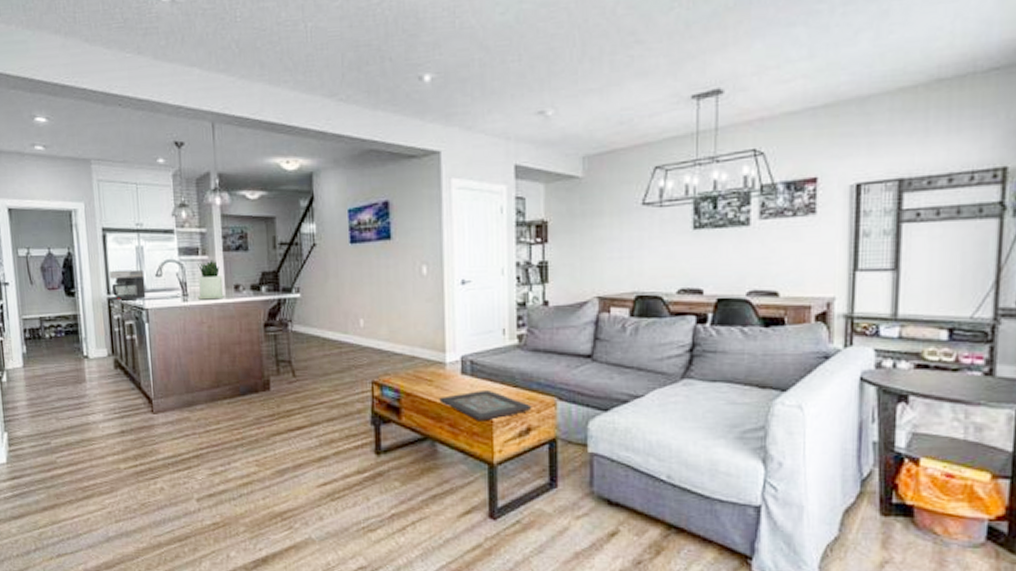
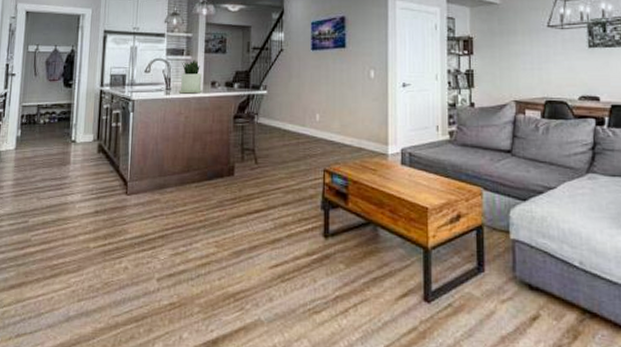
coffee maker: present [107,269,146,301] -> none [99,66,135,92]
decorative tray: present [439,389,532,421] -> none [382,179,462,208]

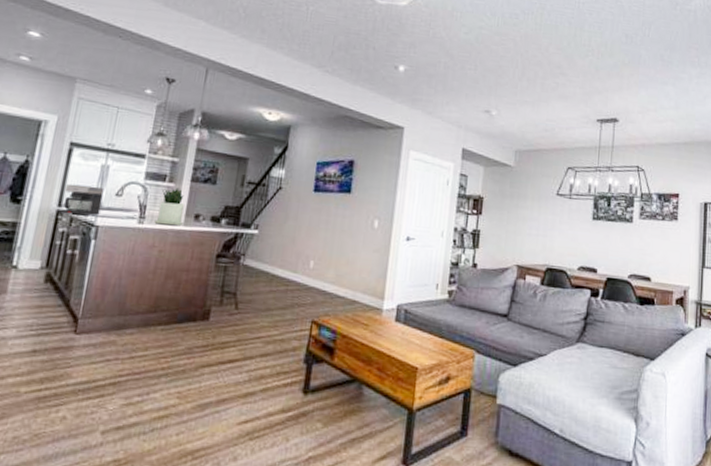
coffee maker: none [99,66,135,92] -> present [55,183,104,216]

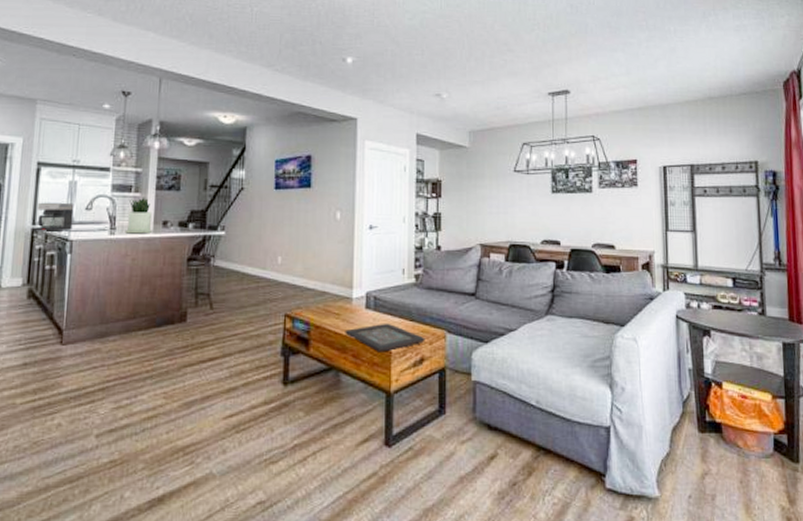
decorative tray: none [372,337,453,368] -> present [345,323,425,352]

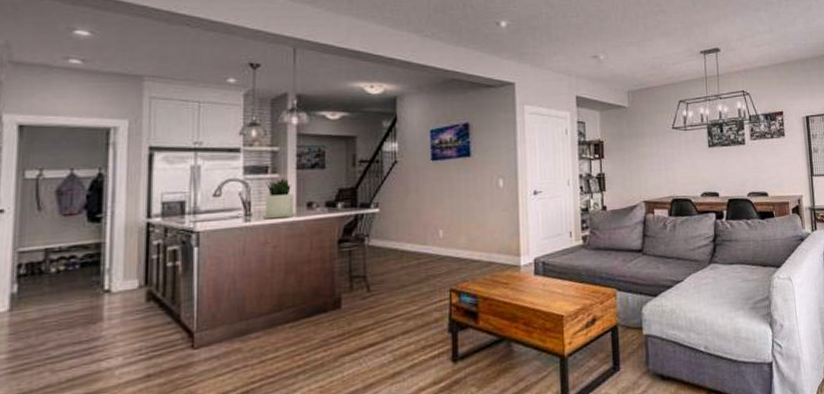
coffee maker: present [31,202,74,232] -> none [145,190,199,225]
decorative tray: present [345,323,425,352] -> none [514,287,596,318]

